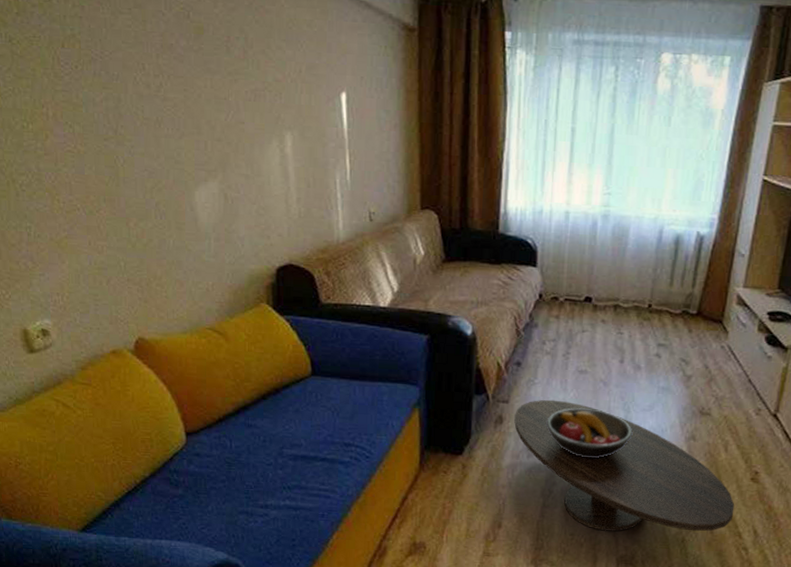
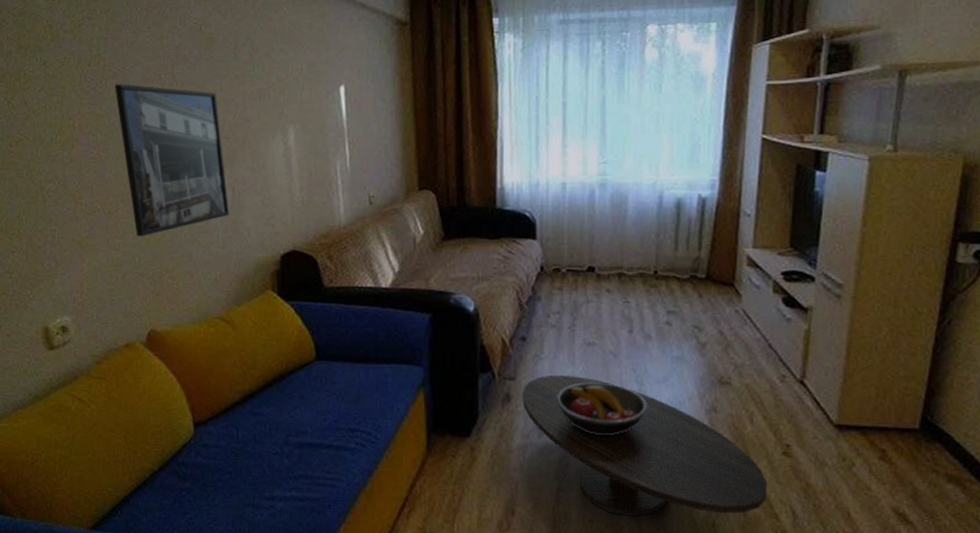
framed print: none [92,71,222,240] -> present [114,84,230,237]

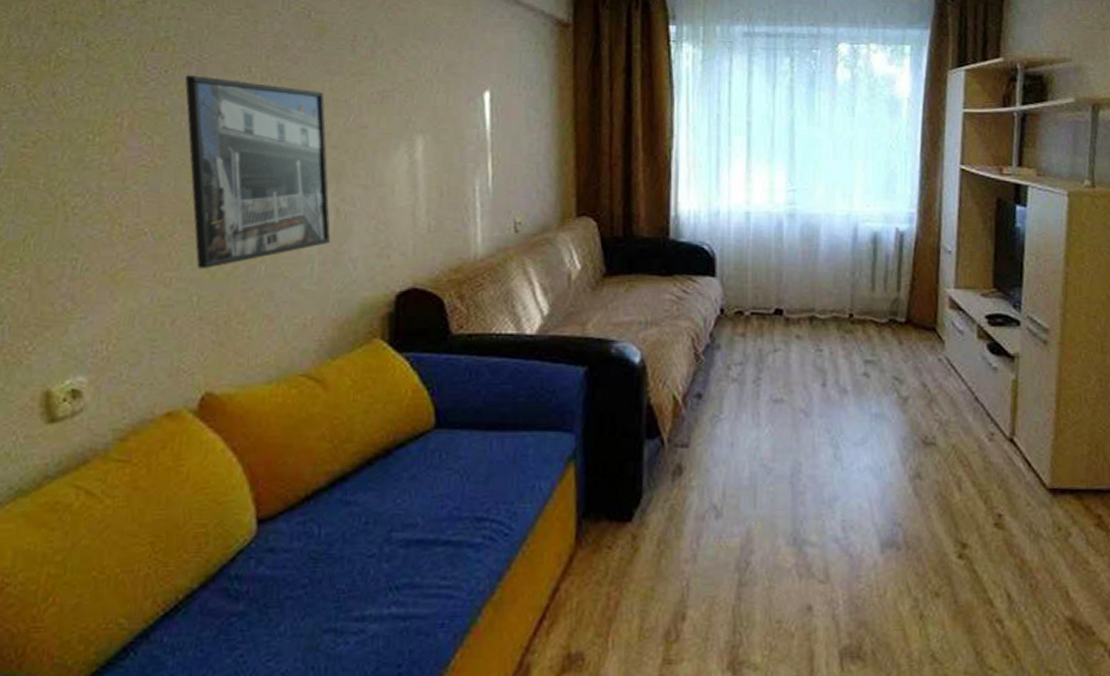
coffee table: present [522,374,768,516] -> none [697,439,980,613]
fruit bowl: present [556,382,648,436] -> none [737,447,845,513]

